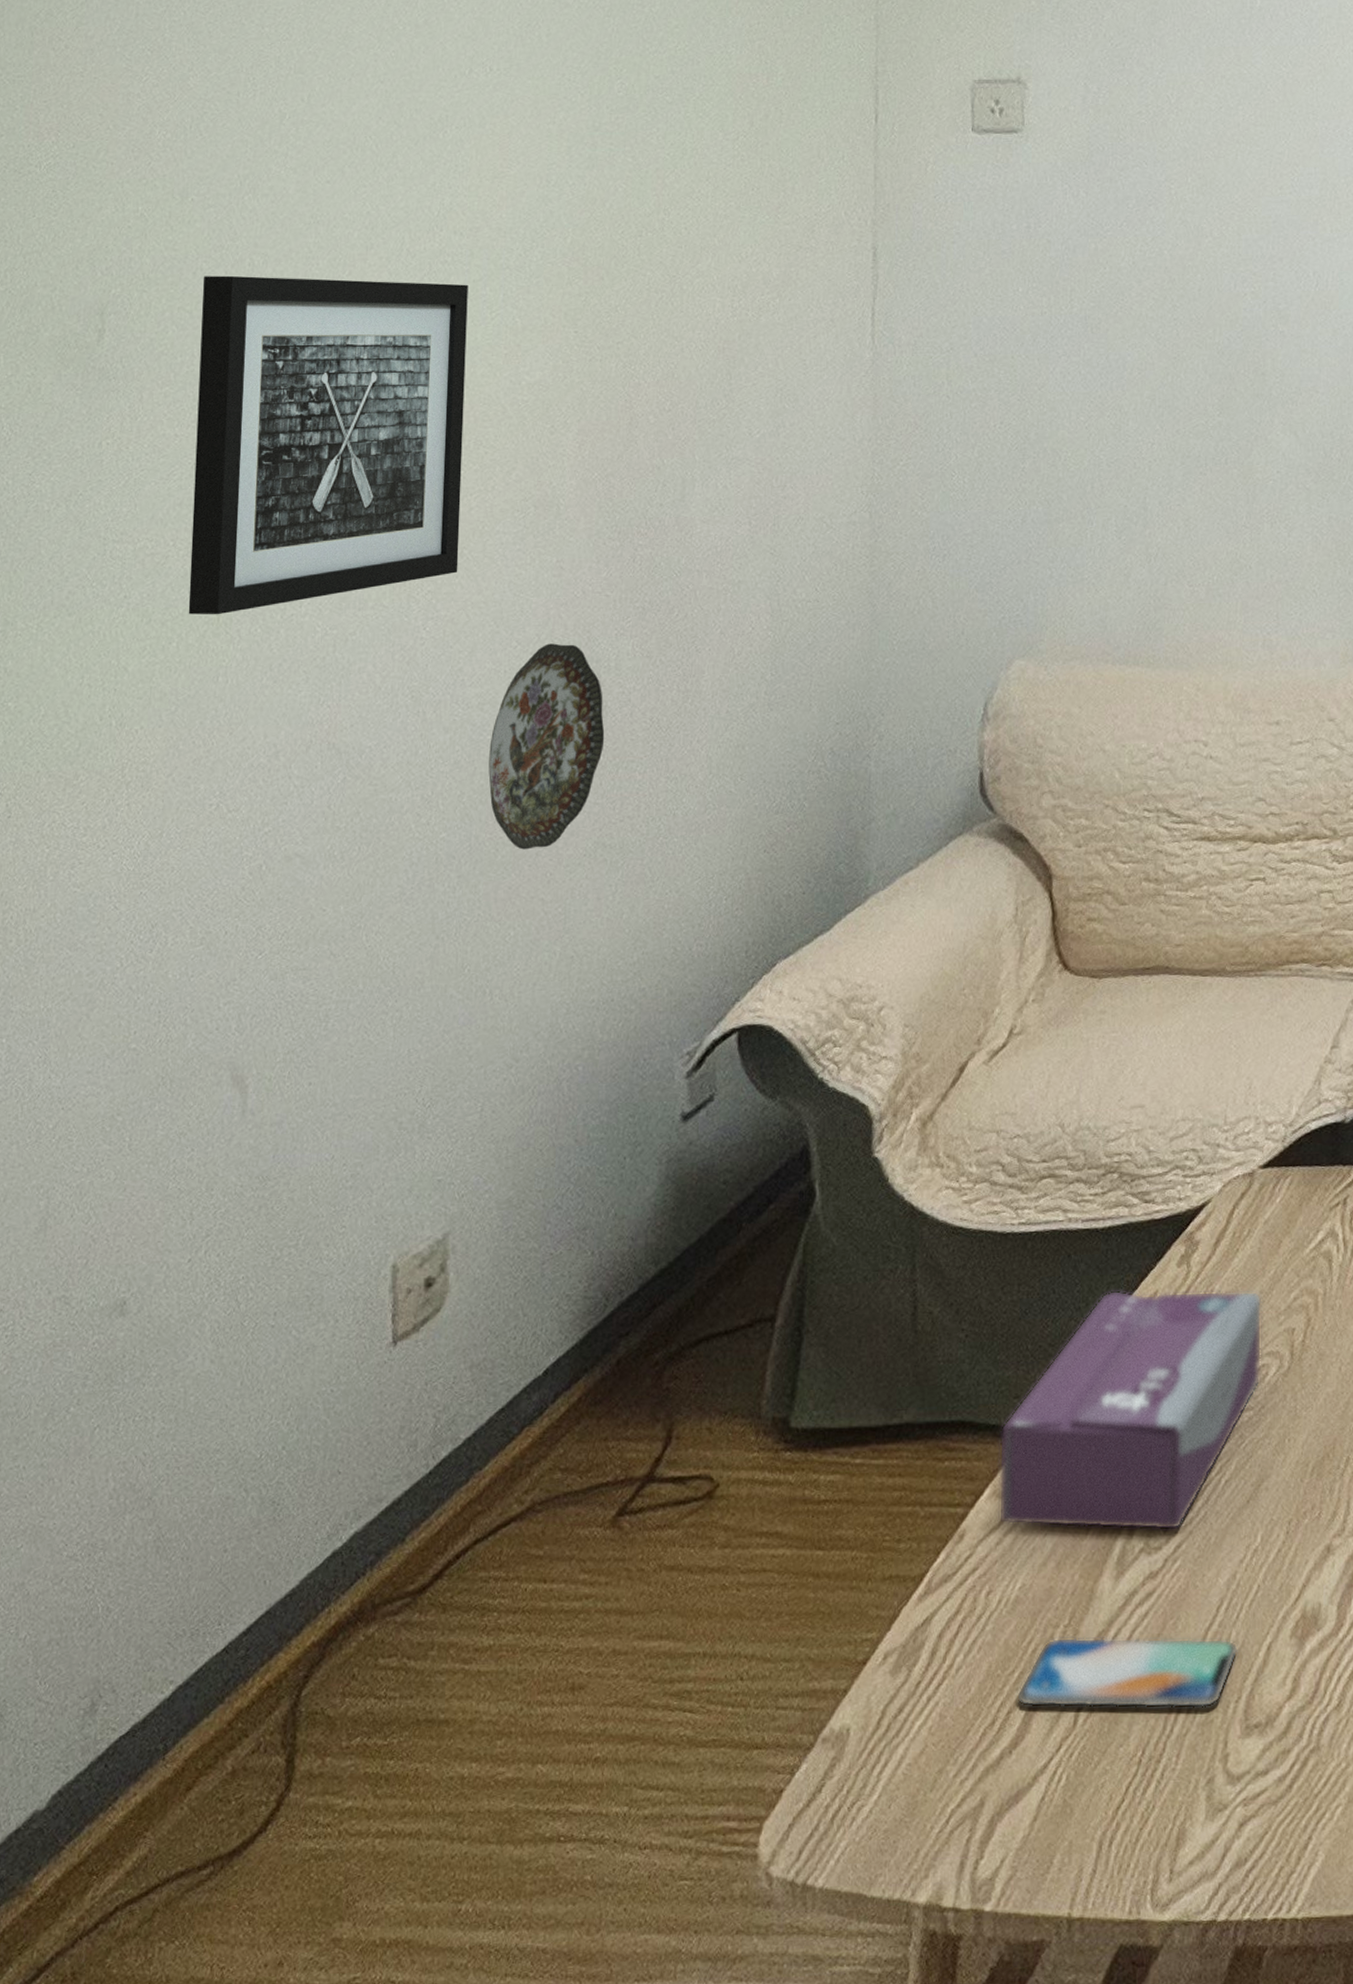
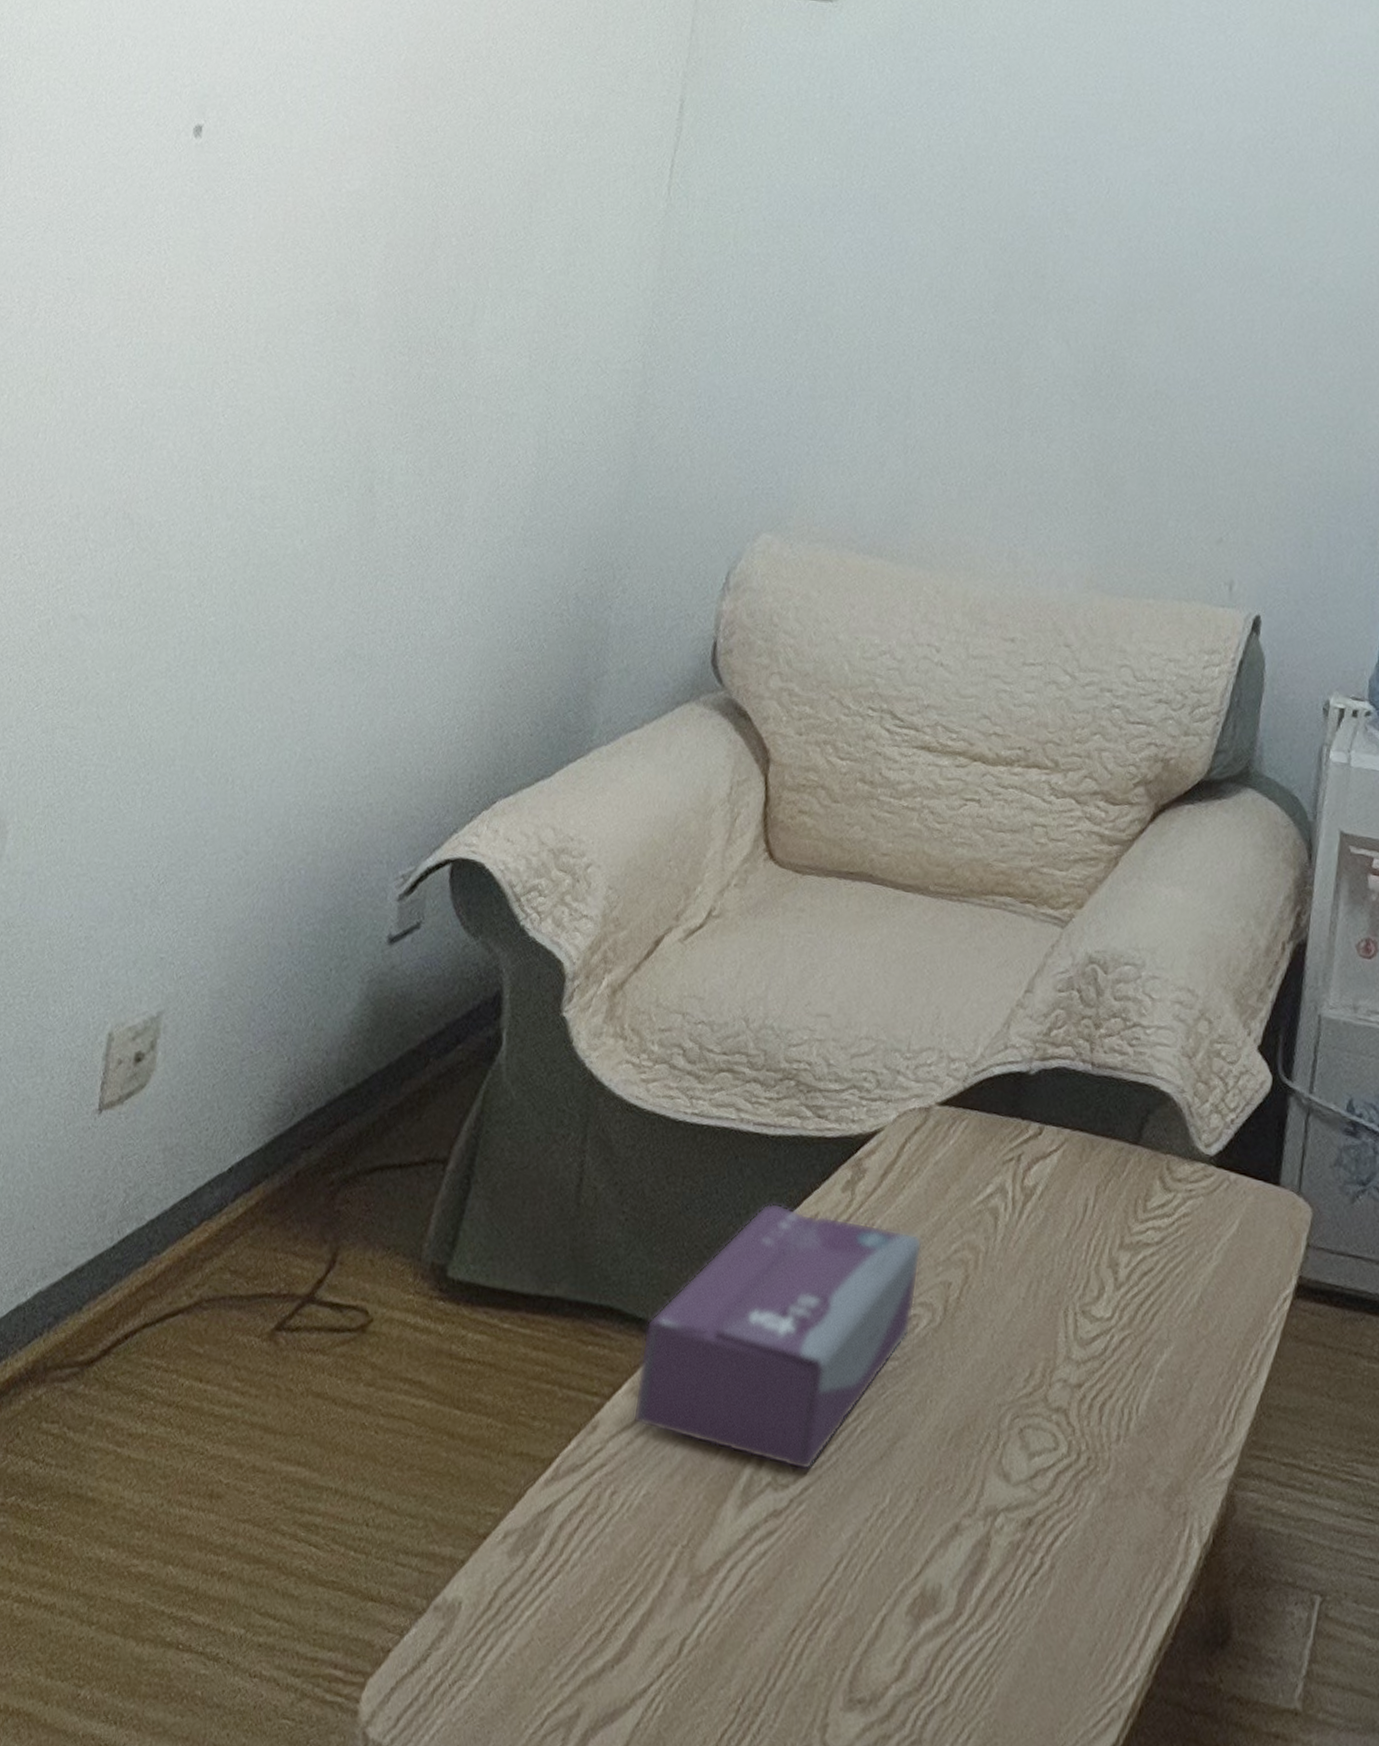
wall art: present [188,275,468,615] -> none [21,51,308,375]
decorative plate: present [488,643,605,850] -> none [258,447,374,648]
smartphone: present [1016,1637,1238,1709] -> none [625,1556,852,1669]

